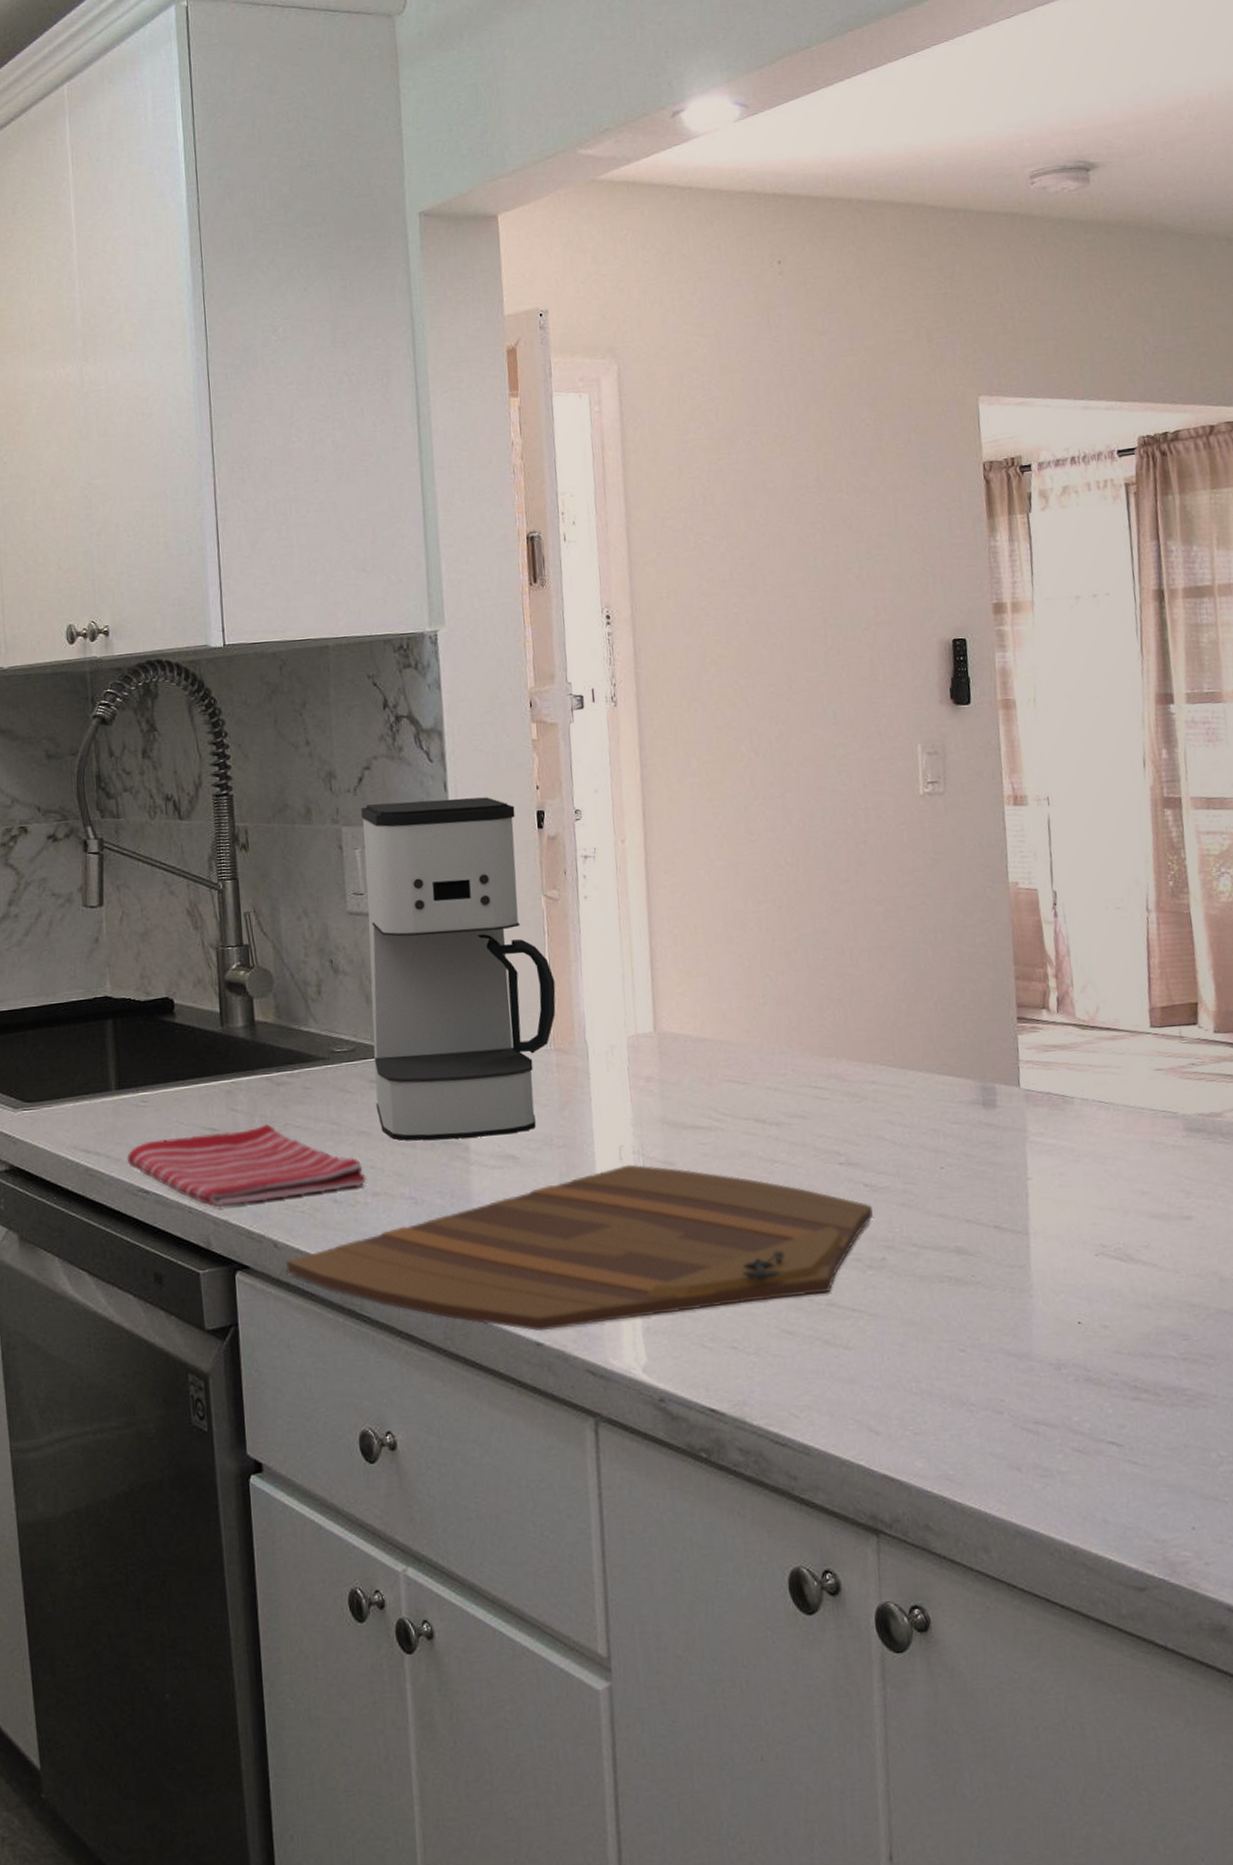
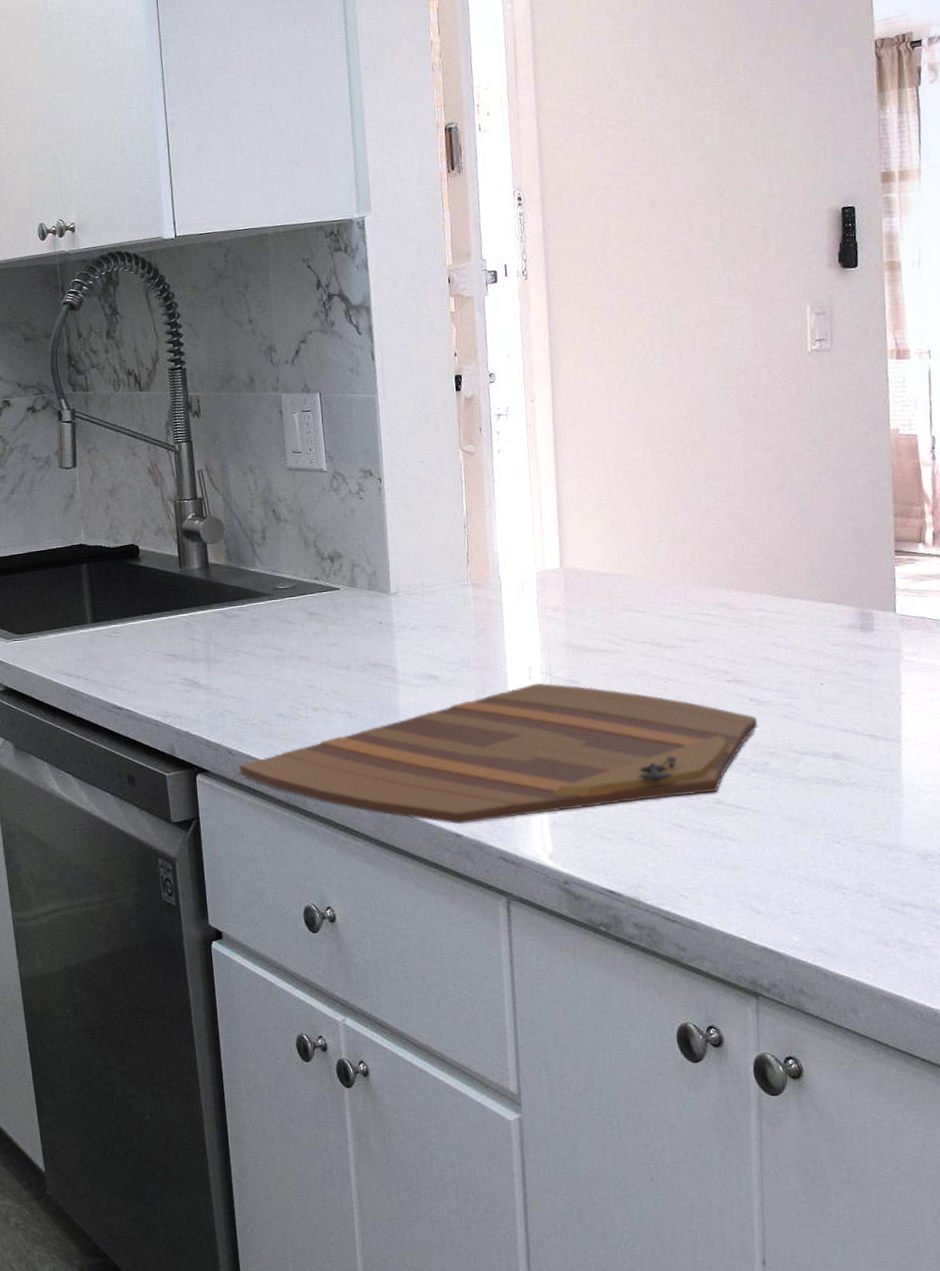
dish towel: present [126,1123,366,1208] -> none [102,650,307,721]
coffee maker: present [361,797,556,1141] -> none [298,364,473,664]

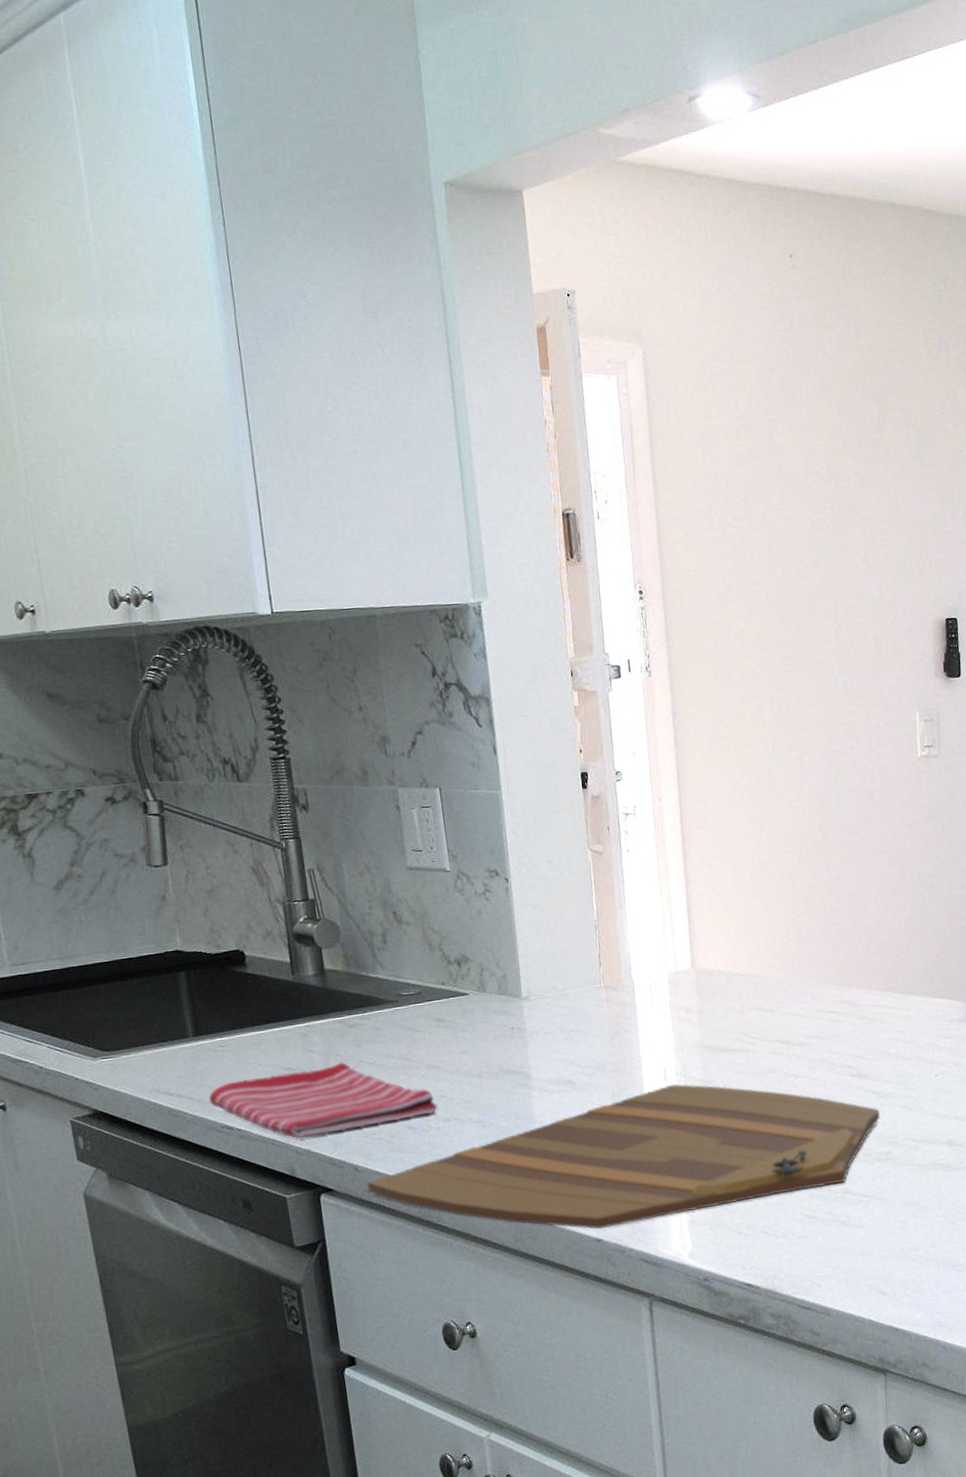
dish towel: none [102,650,307,721] -> present [208,1061,438,1138]

